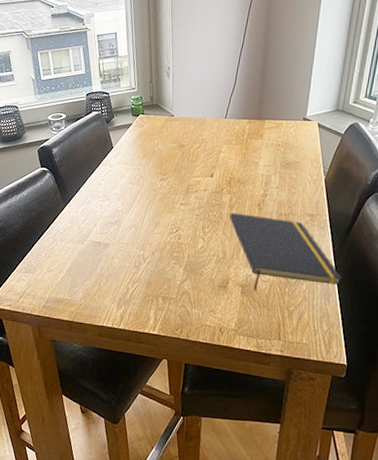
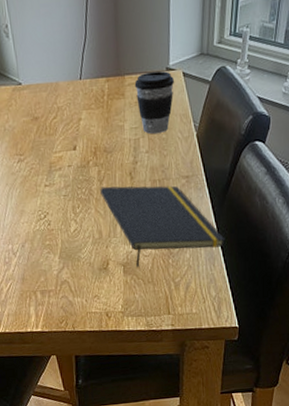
coffee cup: none [273,119,310,173] -> present [134,70,175,134]

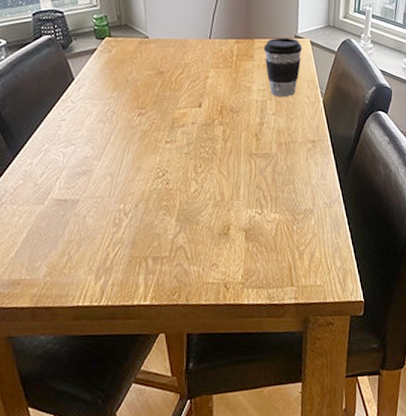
notepad: present [100,186,225,268] -> none [224,146,350,234]

